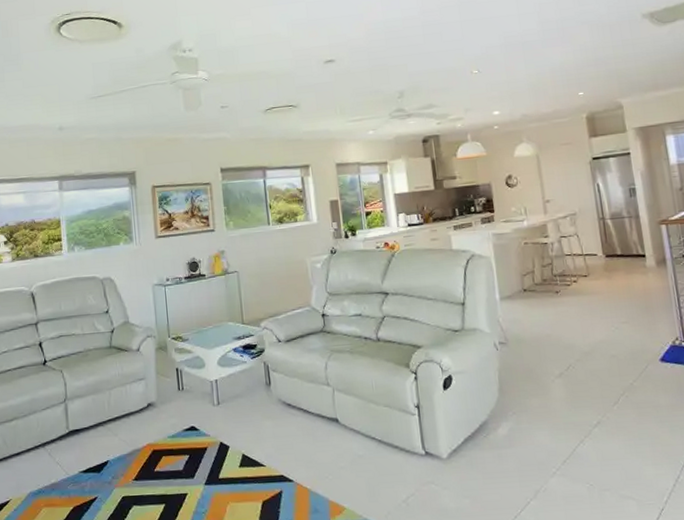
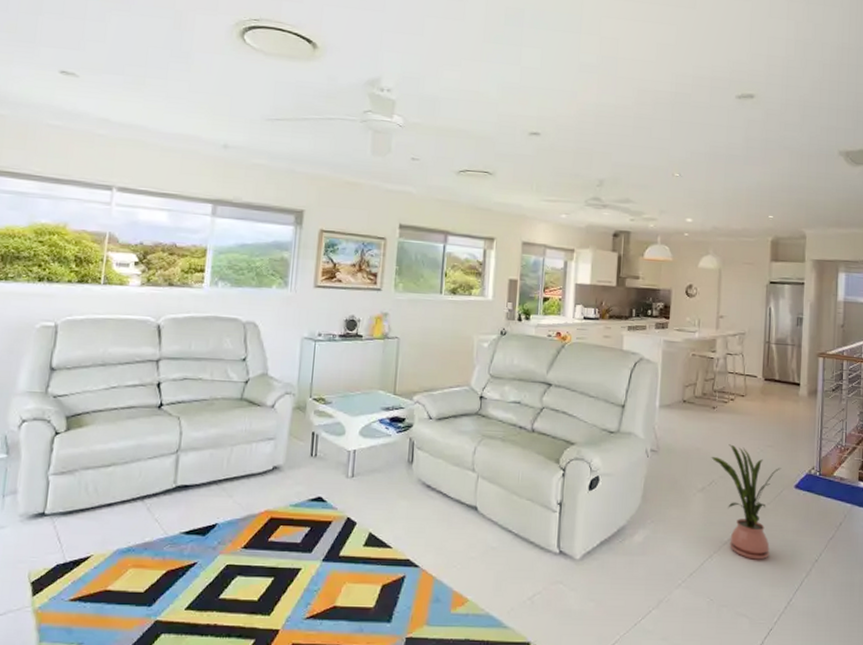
house plant: none [563,326,646,440] -> present [711,444,781,560]

